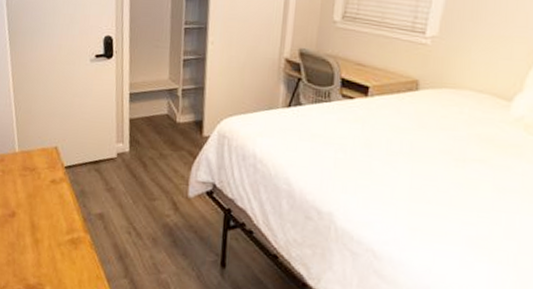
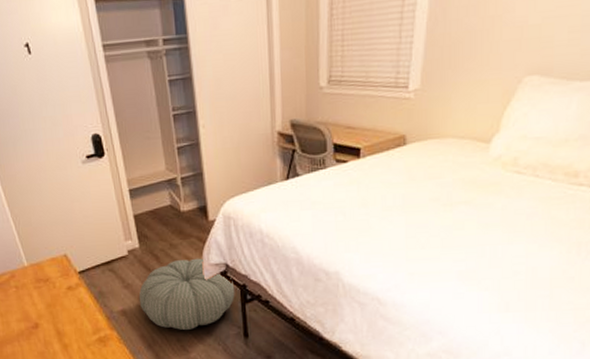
pouf: none [118,171,219,248] -> present [138,258,235,330]

